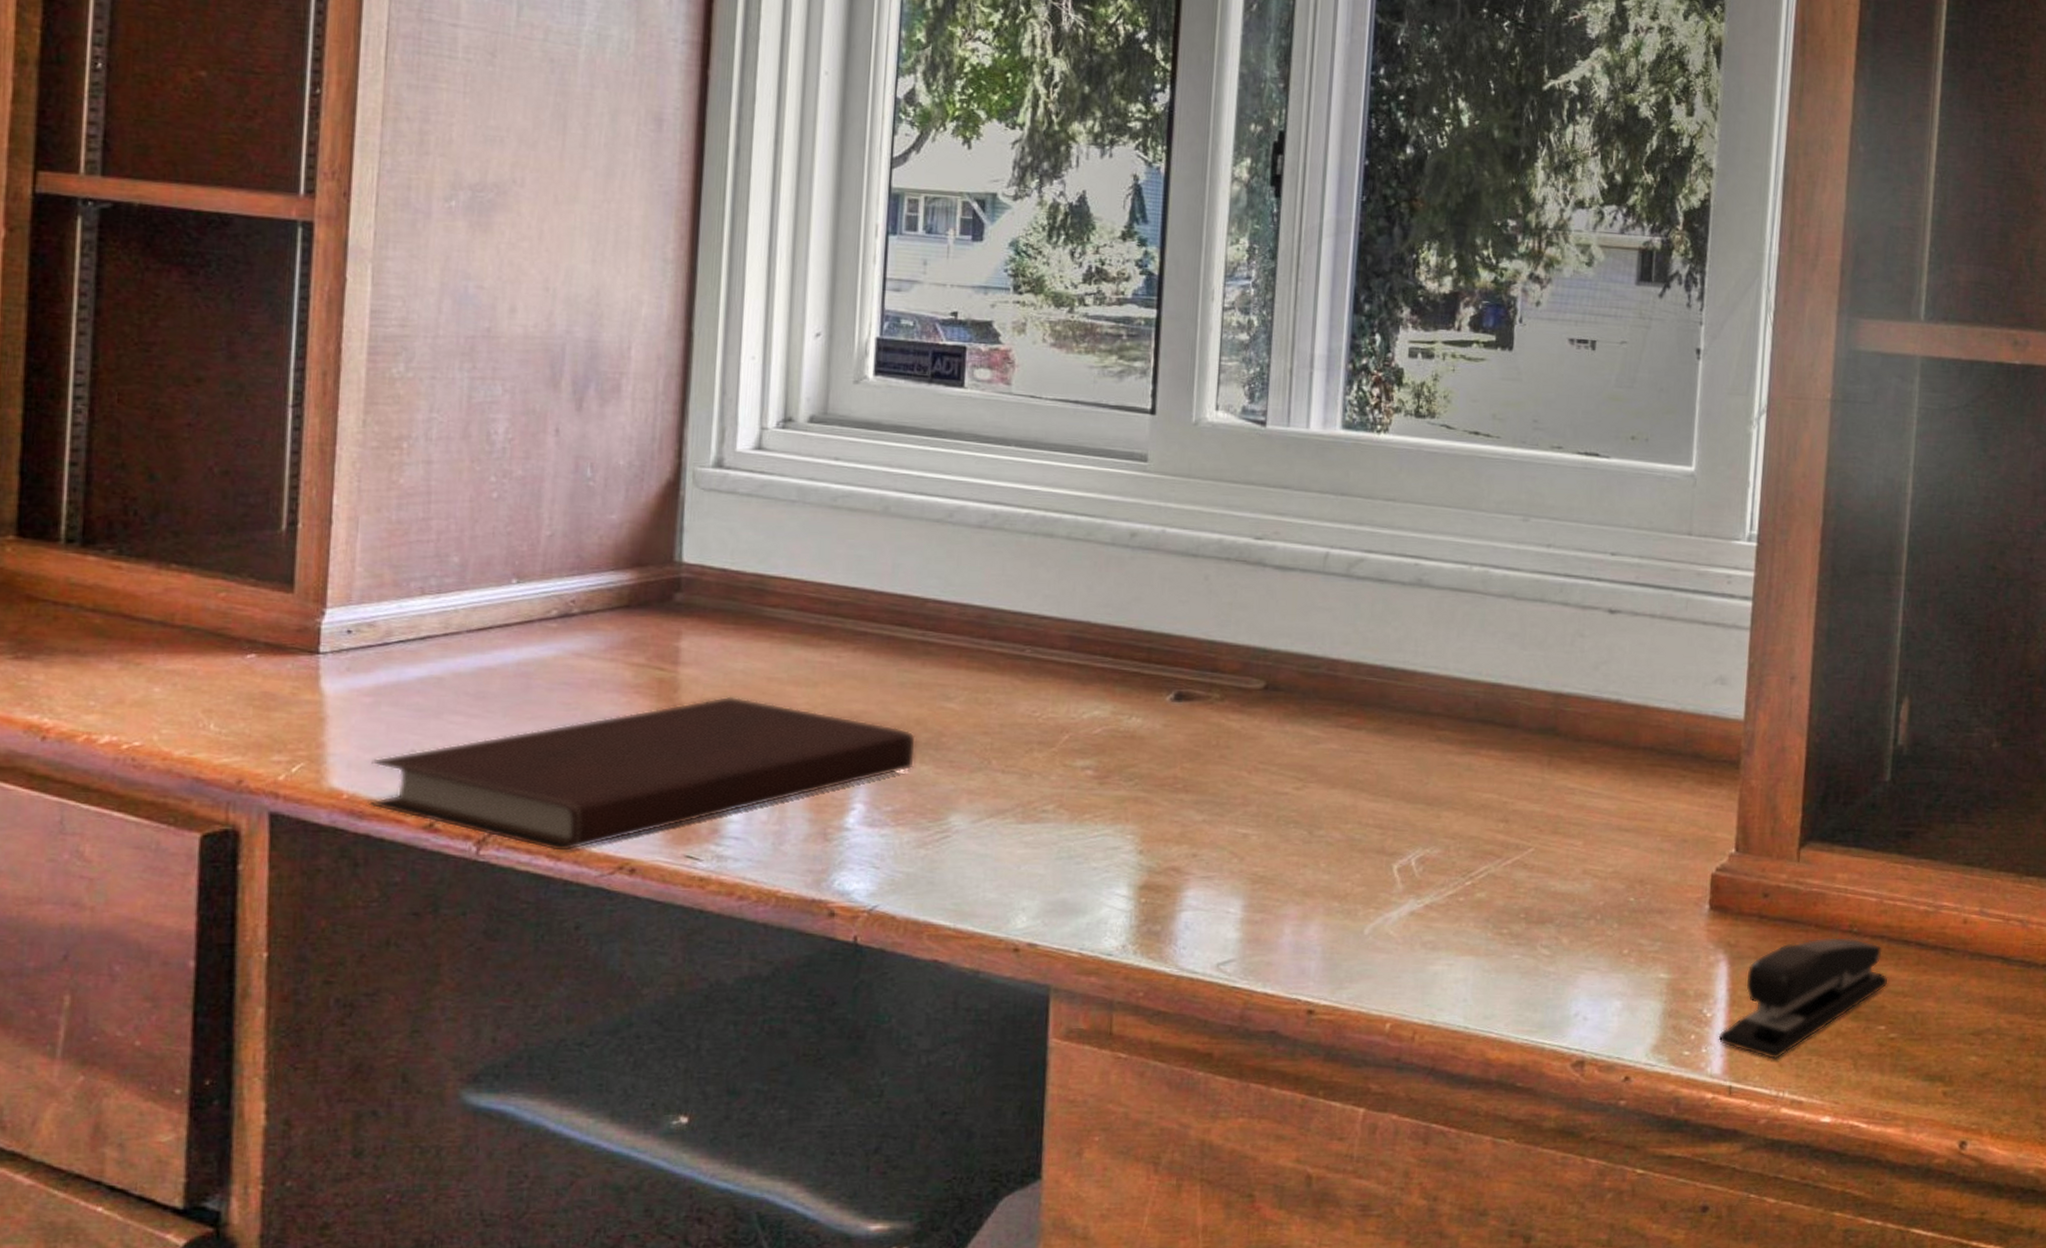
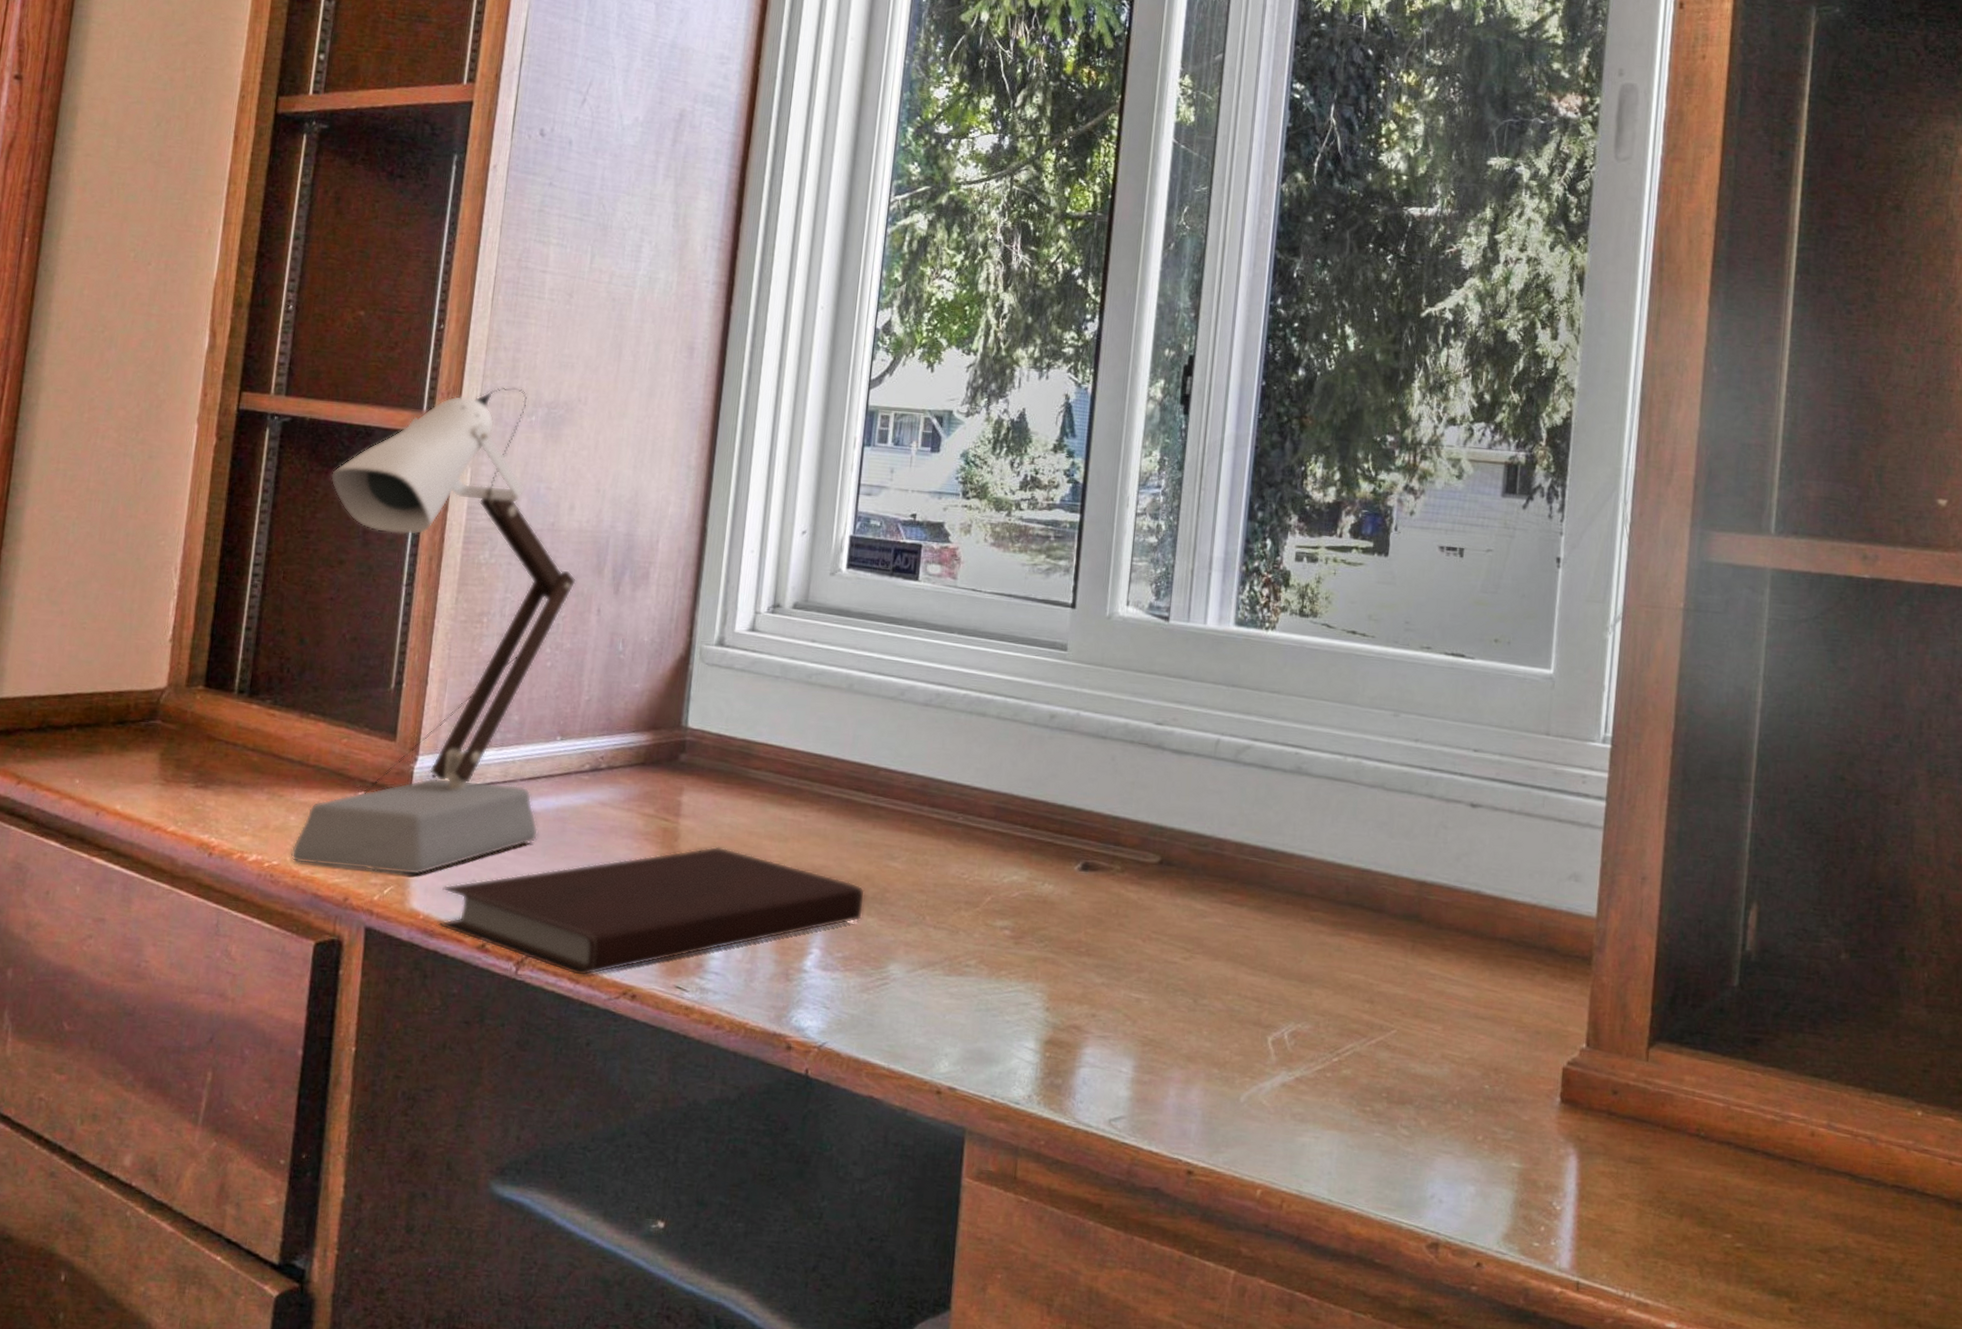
desk lamp: none [157,166,525,749] -> present [290,387,576,876]
stapler: present [1718,937,1888,1060] -> none [1567,1139,1735,1259]

